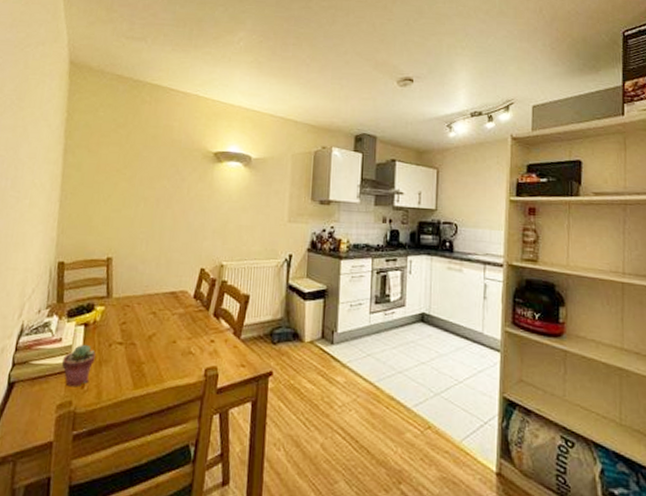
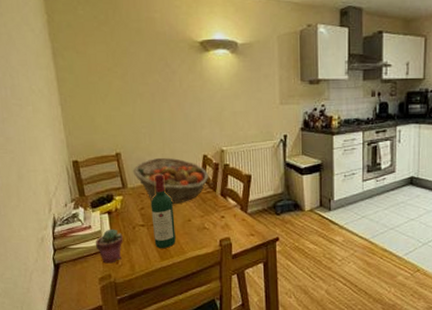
fruit basket: none [121,266,204,321] -> present [132,157,209,204]
wine bottle: none [130,284,159,373] -> present [150,173,176,248]

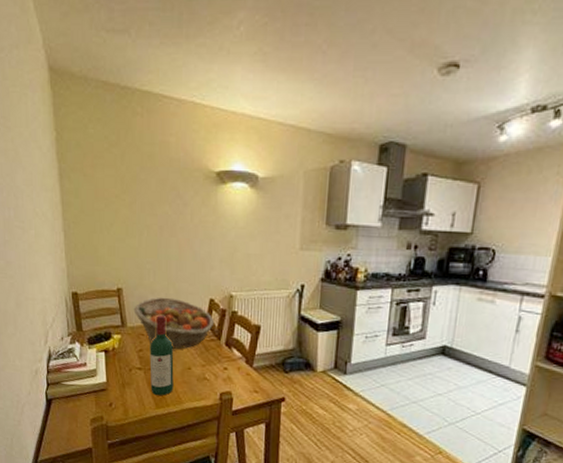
potted succulent: present [95,228,123,264] -> none [89,368,118,405]

